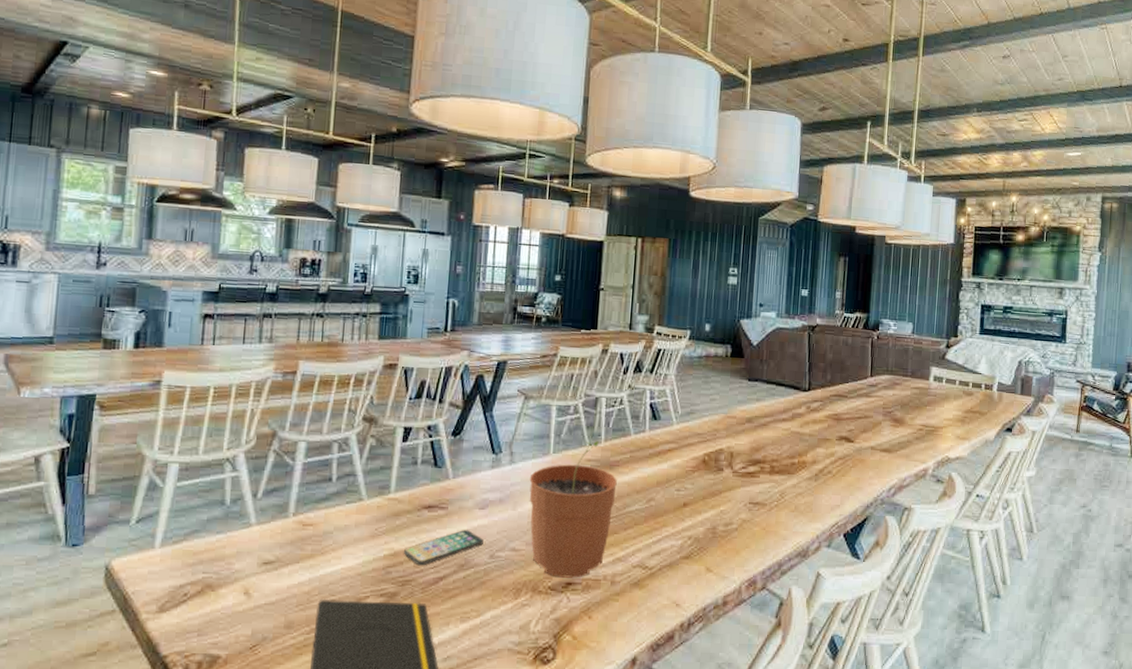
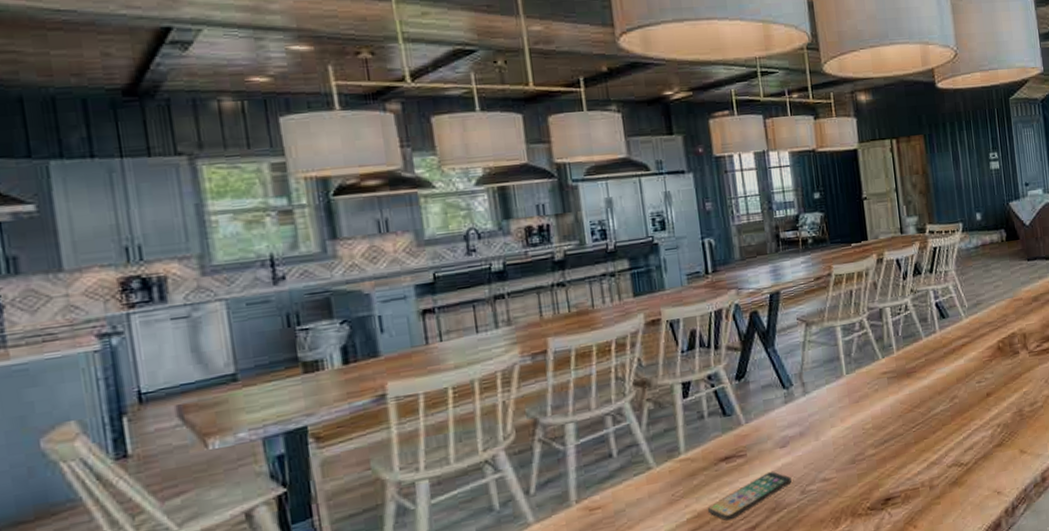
plant pot: present [529,441,617,578] -> none [827,352,919,496]

